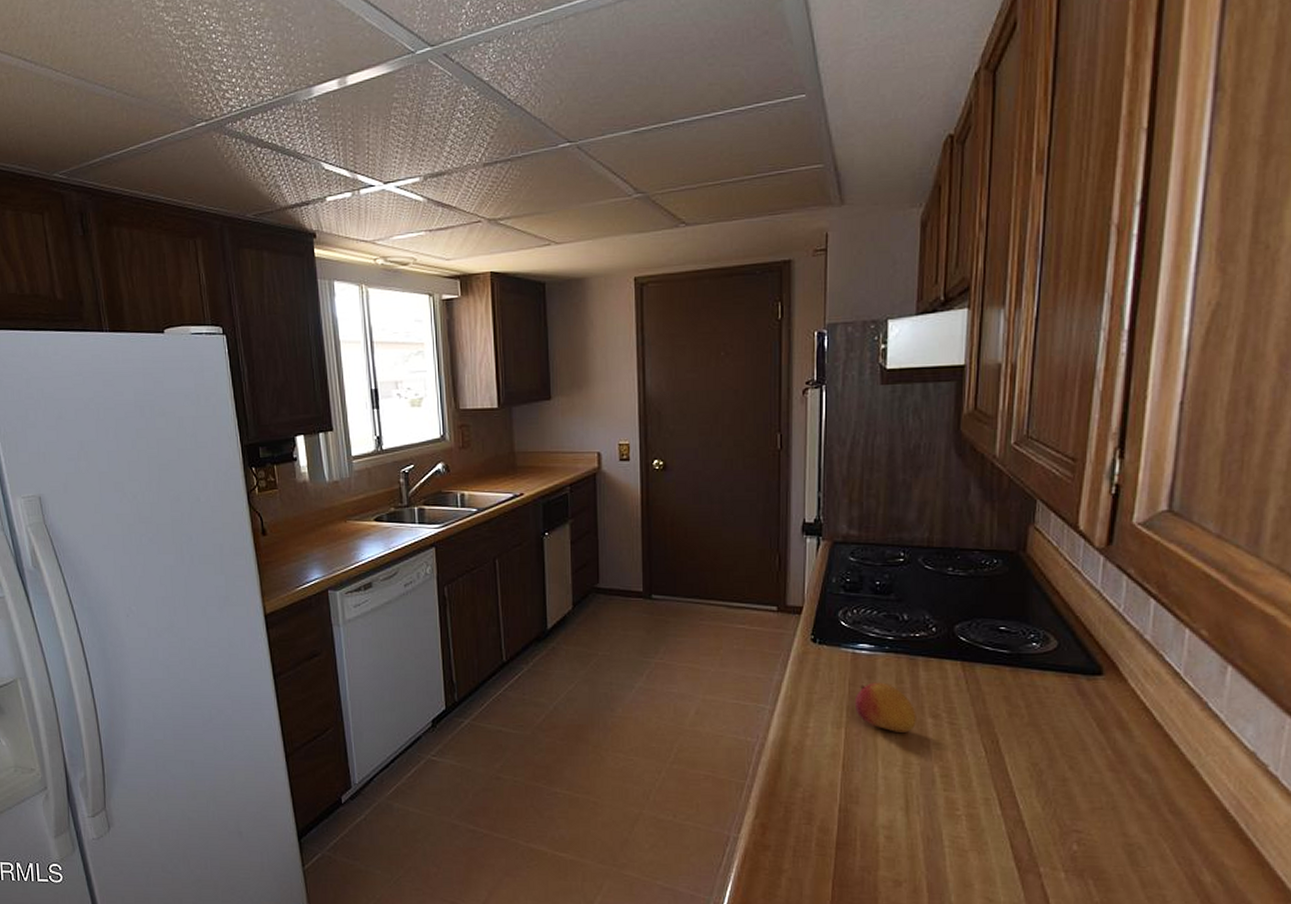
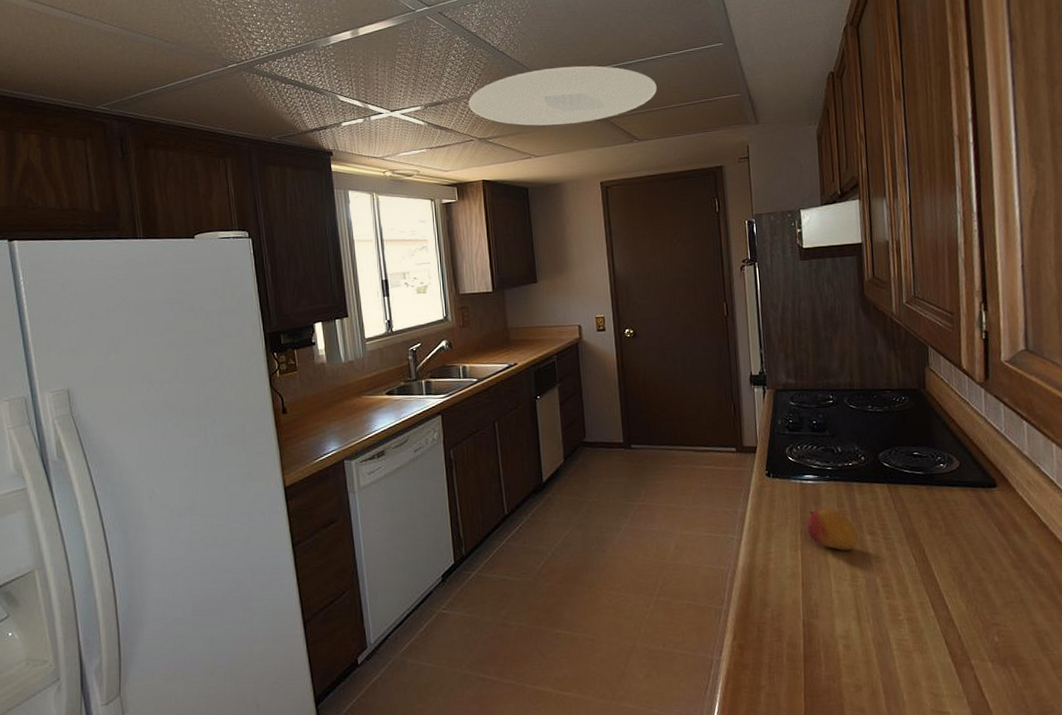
ceiling light: none [477,125,714,204] -> present [468,66,657,126]

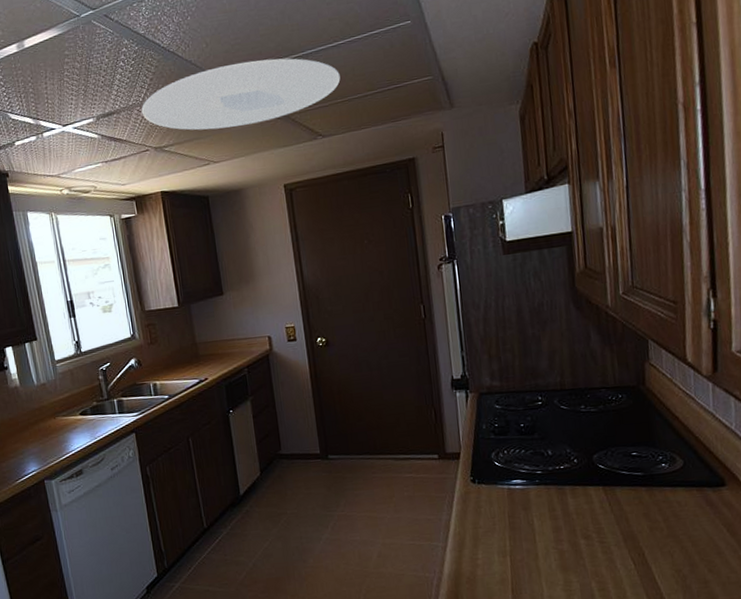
fruit: present [806,507,858,550] -> none [515,512,571,555]

